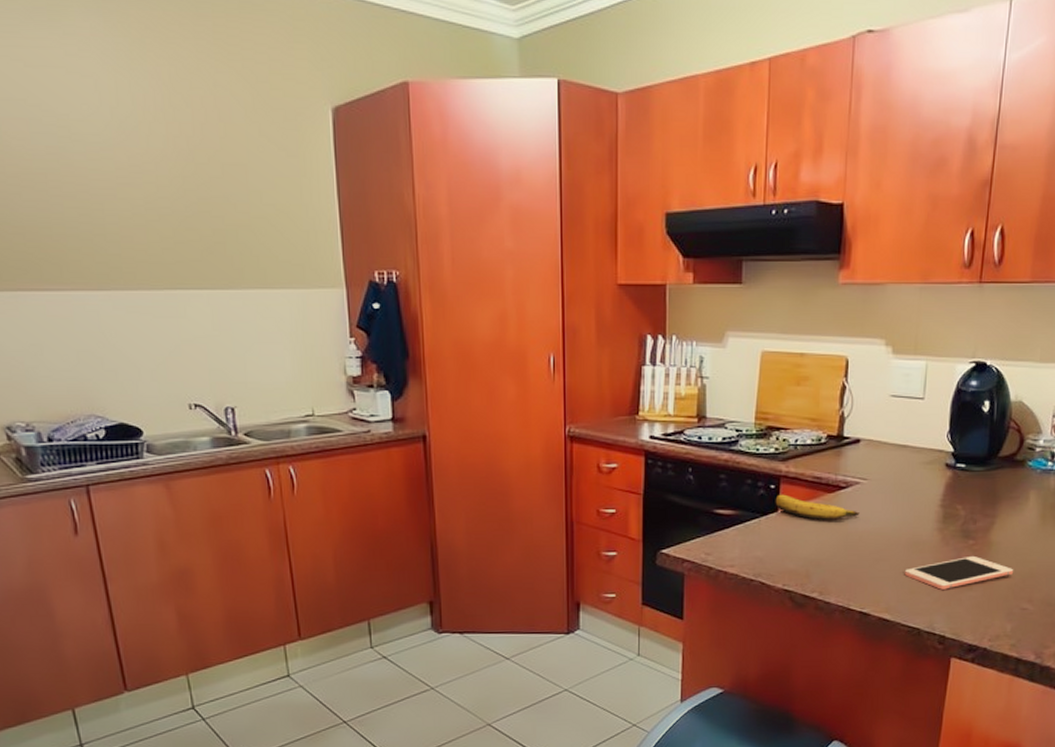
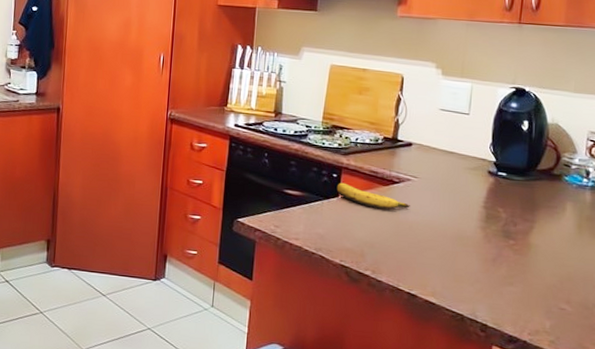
cell phone: present [904,555,1014,590] -> none [449,254,552,282]

